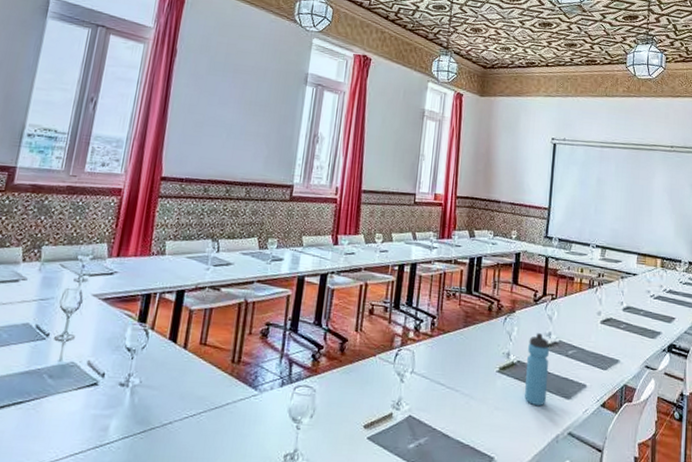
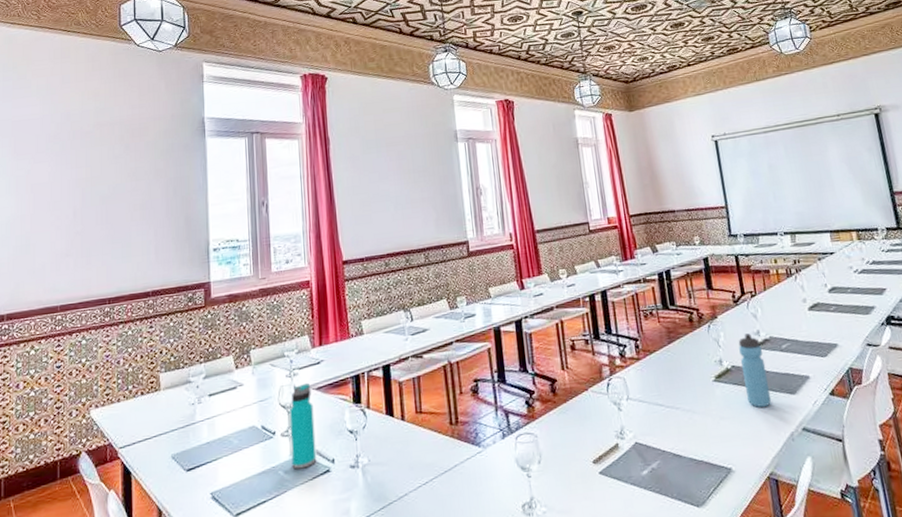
water bottle: none [58,291,98,377] -> present [289,382,317,469]

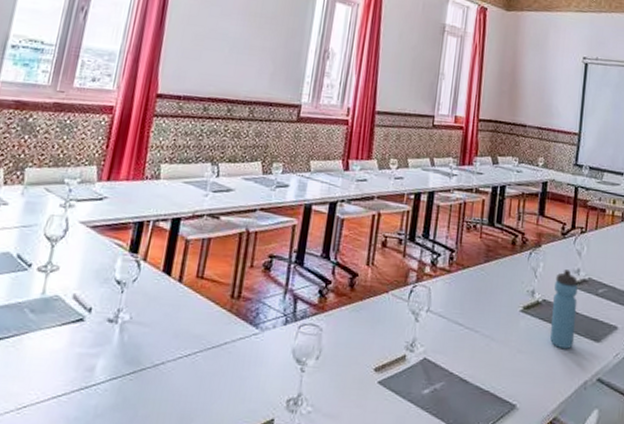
water bottle: present [289,382,317,469] -> none [41,217,86,311]

